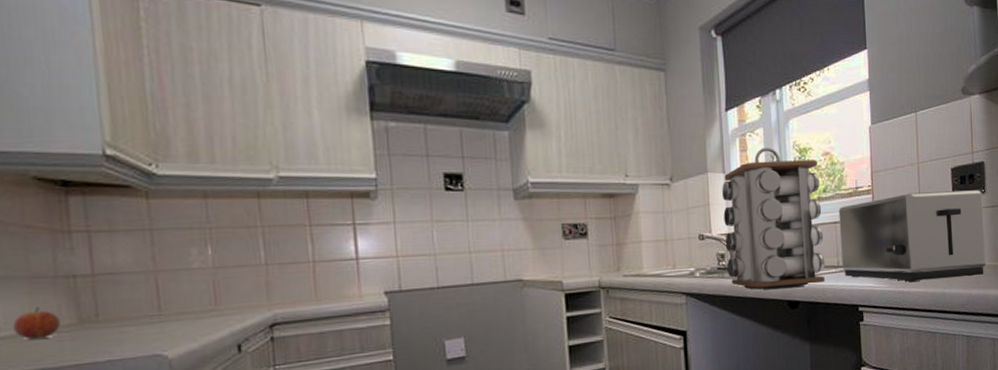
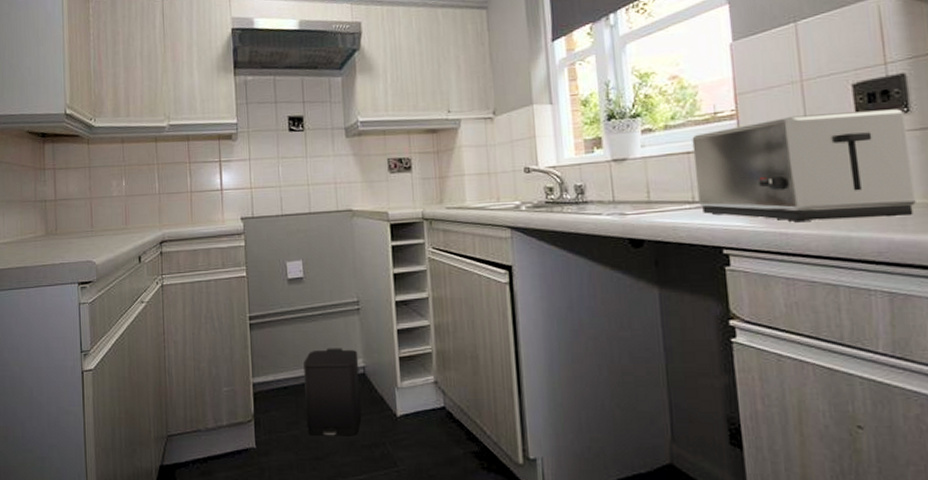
fruit: present [12,307,62,341] -> none [11,223,37,246]
spice rack: present [722,148,825,290] -> none [549,75,676,226]

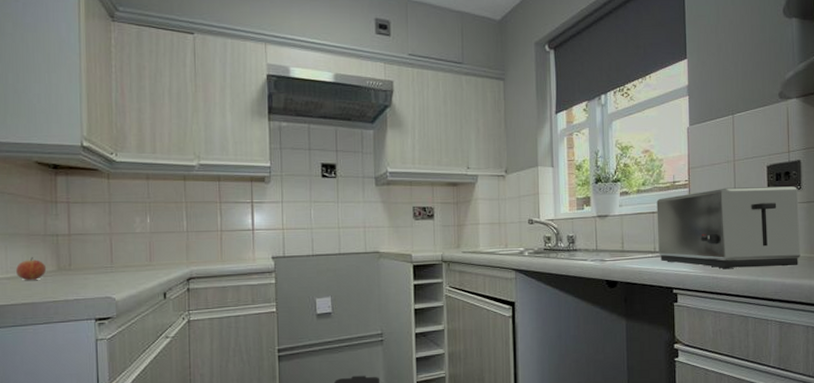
fruit: none [11,223,37,246] -> present [15,257,47,281]

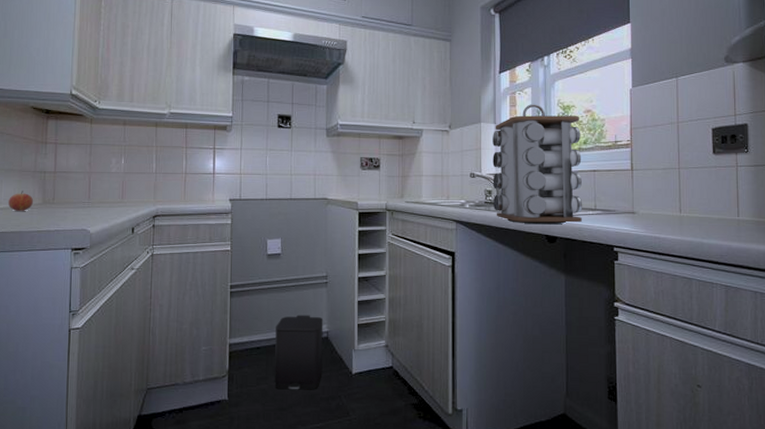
spice rack: none [550,145,643,270] -> present [492,104,583,225]
toaster: present [656,186,801,269] -> none [598,149,748,230]

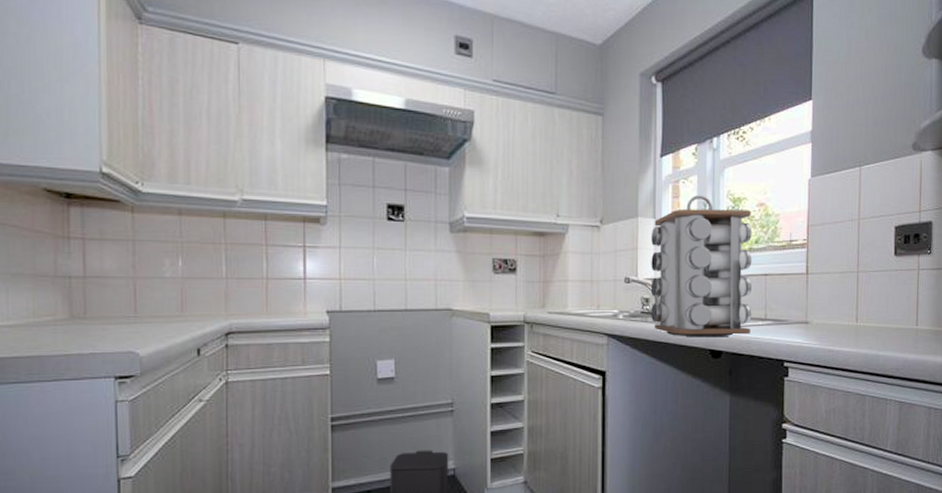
fruit: present [7,191,34,212] -> none [18,302,57,330]

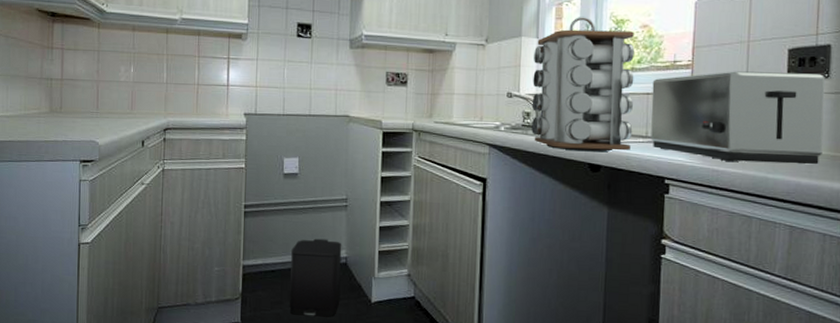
toaster: none [769,249,928,340] -> present [651,71,826,165]

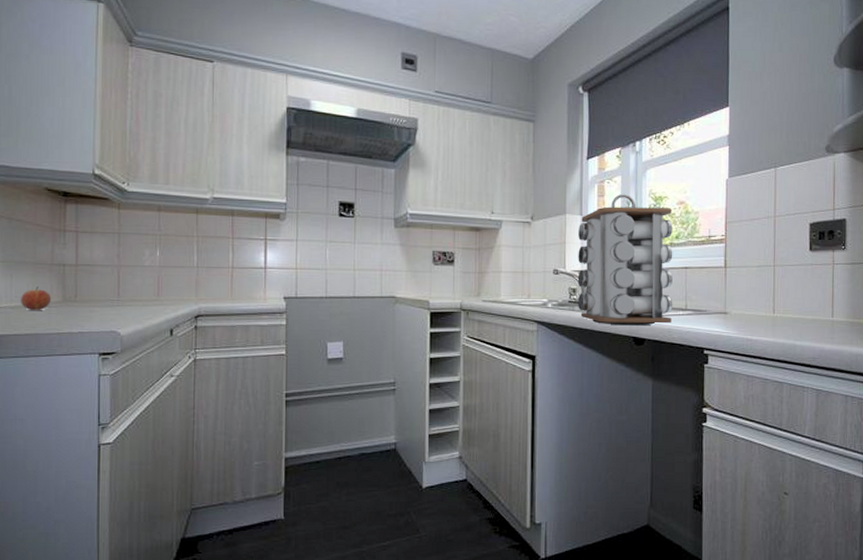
fruit: none [14,98,41,121] -> present [20,287,52,311]
pedal bin: present [289,238,342,317] -> none [336,425,391,507]
toaster: present [651,71,826,165] -> none [689,245,843,331]

